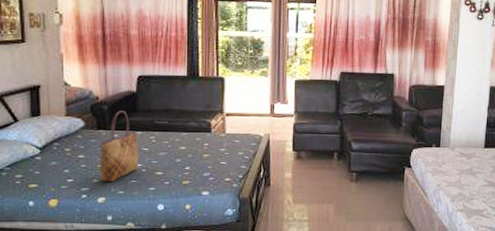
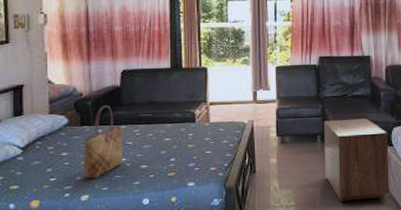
nightstand: none [340,138,407,219] -> present [324,118,390,202]

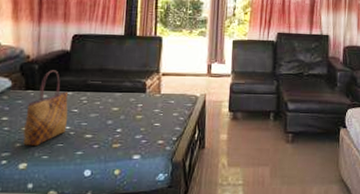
nightstand: present [324,118,390,202] -> none [275,98,342,182]

